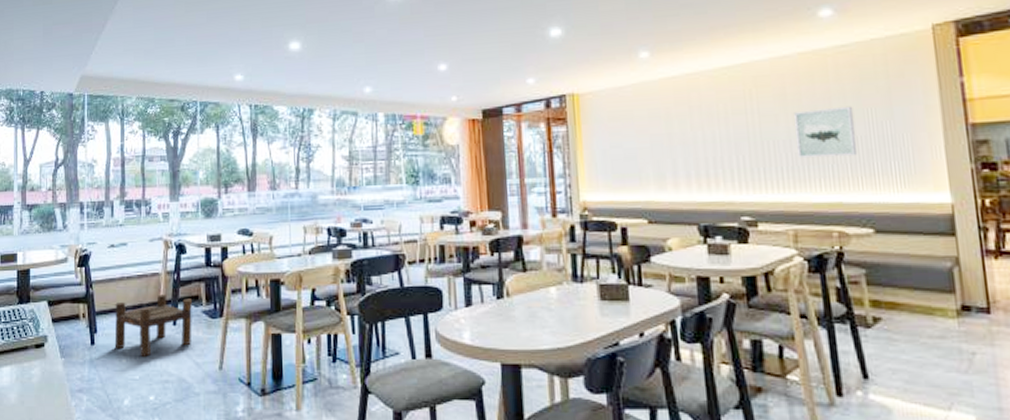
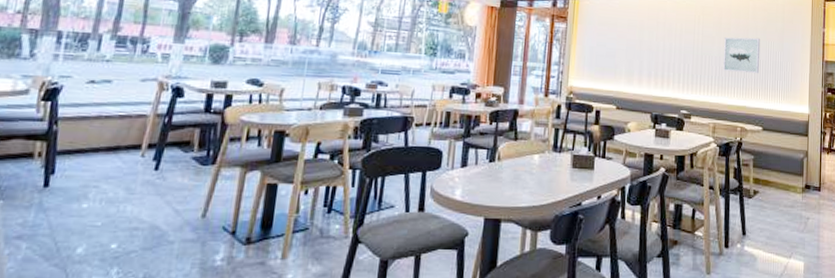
stool: present [114,294,192,357] -> none [75,137,182,202]

